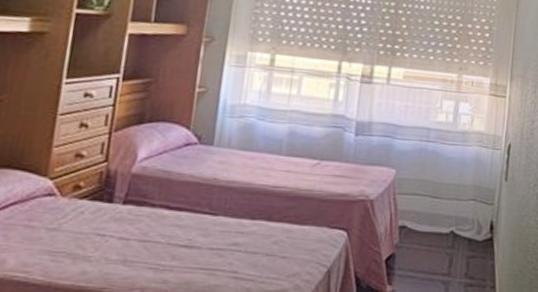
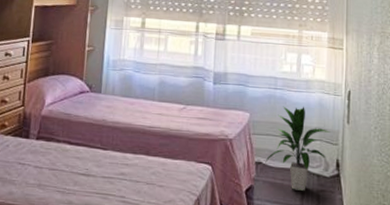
indoor plant: none [410,161,486,257] -> present [265,106,331,191]

